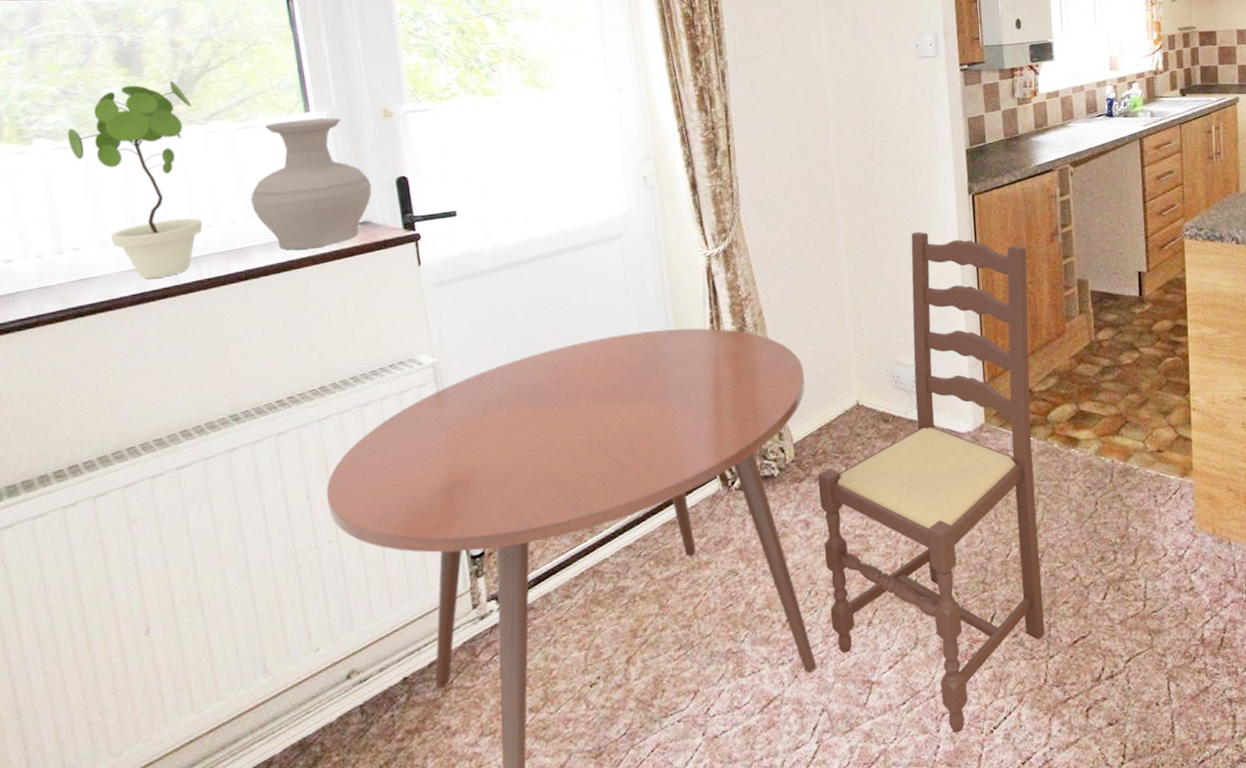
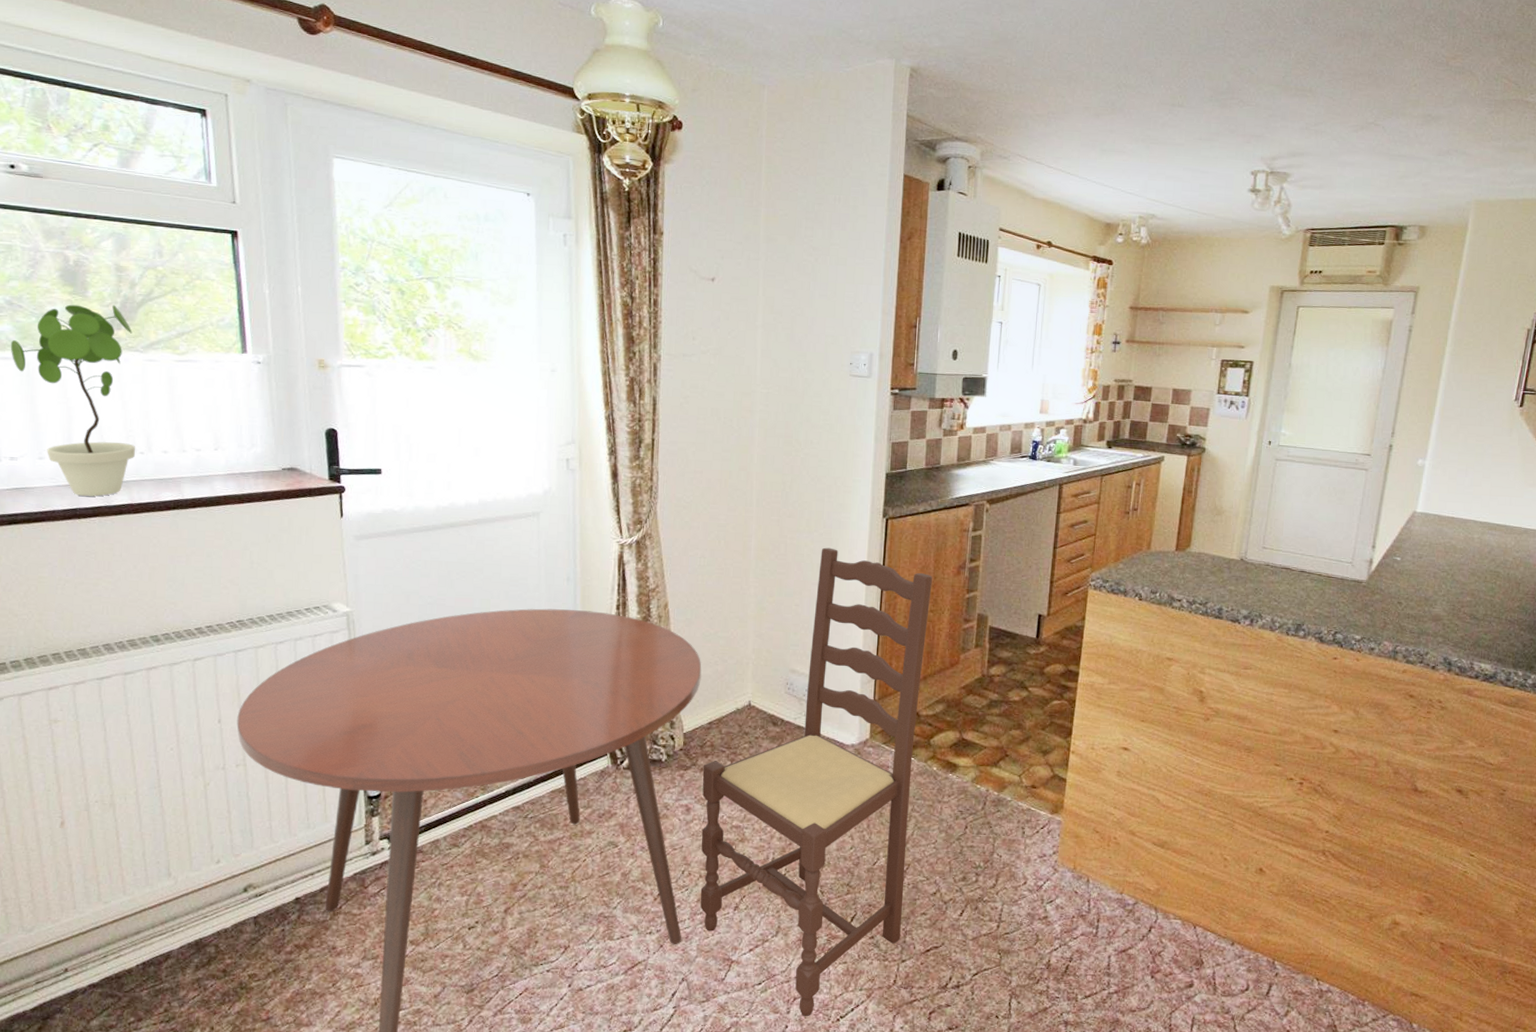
vase: present [251,117,371,251] -> none [184,359,301,488]

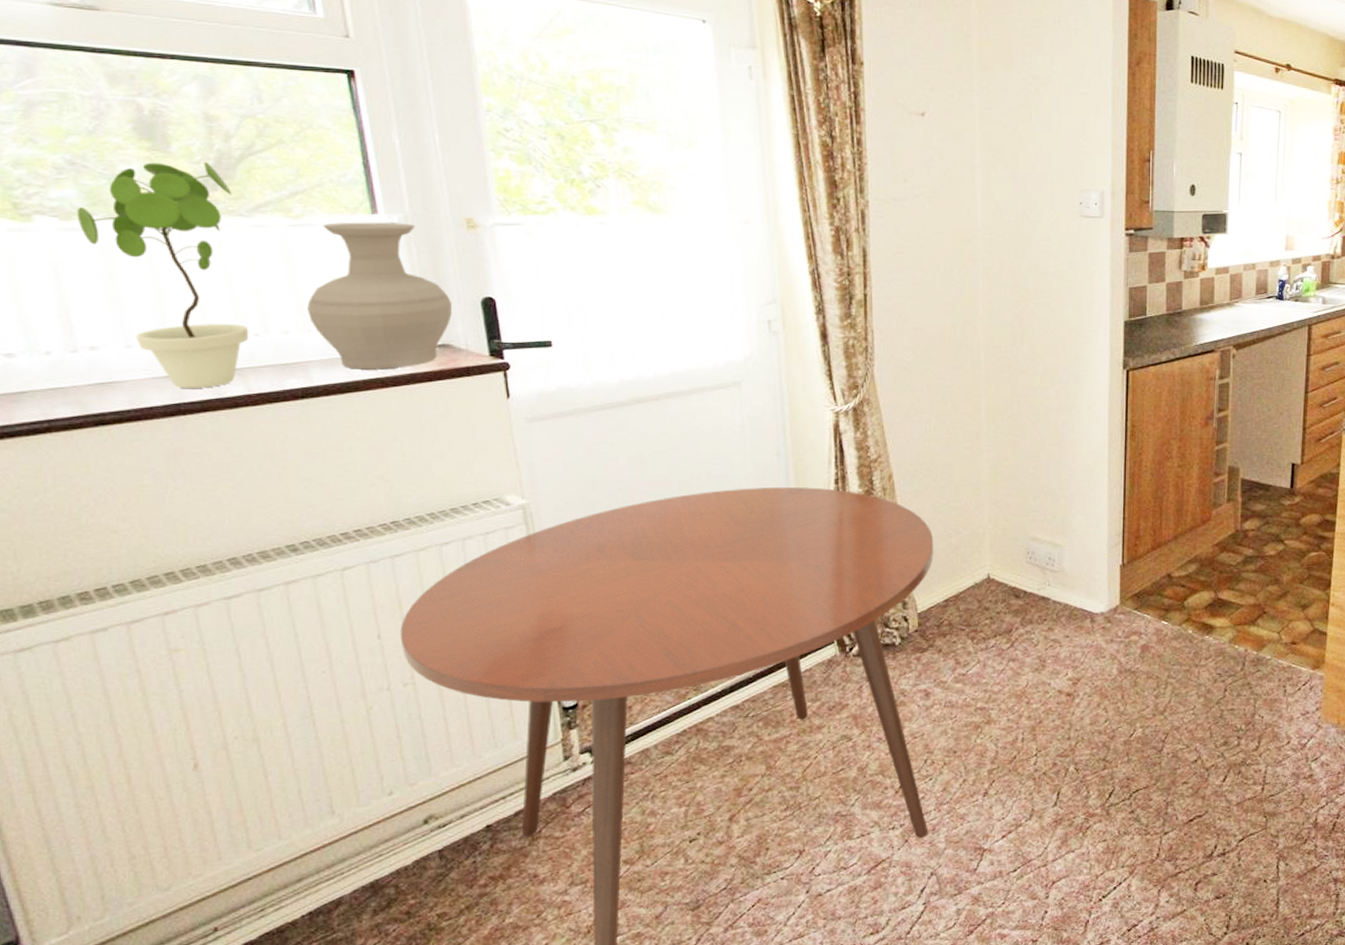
vase: none [184,359,301,488] -> present [307,222,452,370]
dining chair: present [700,547,932,1016] -> none [941,404,1179,899]

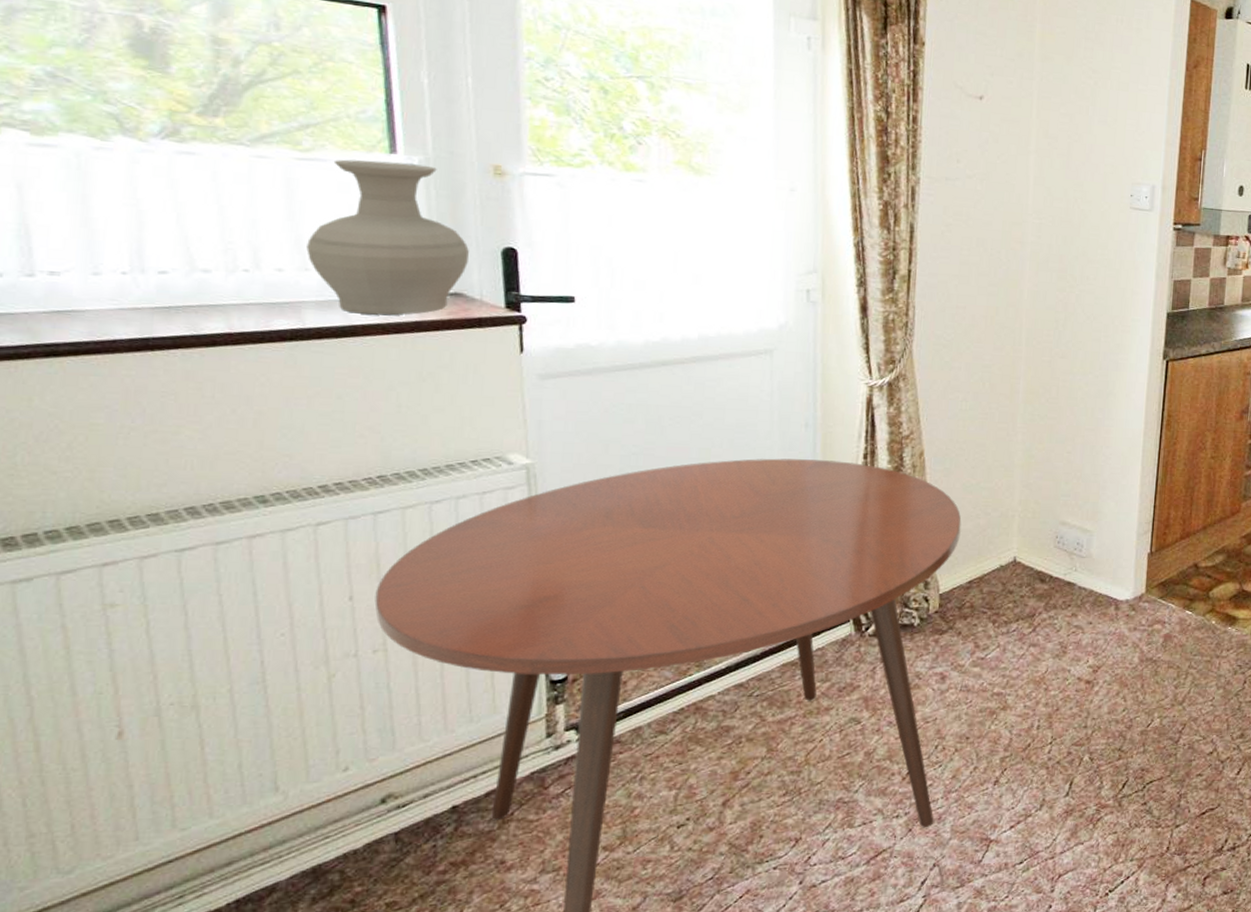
potted plant: present [76,161,249,388] -> none [51,81,238,323]

